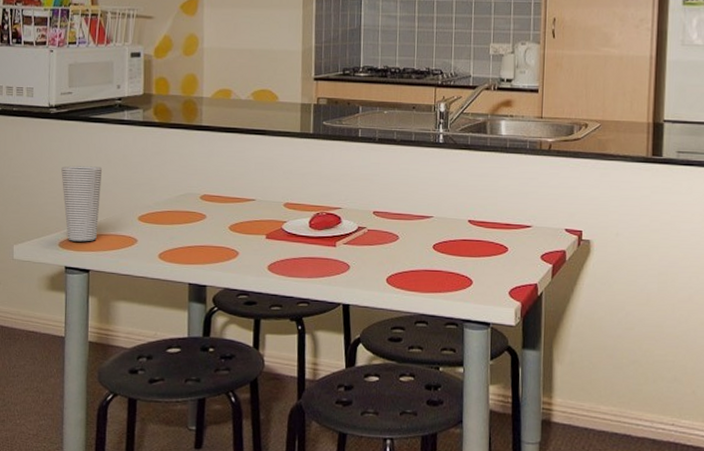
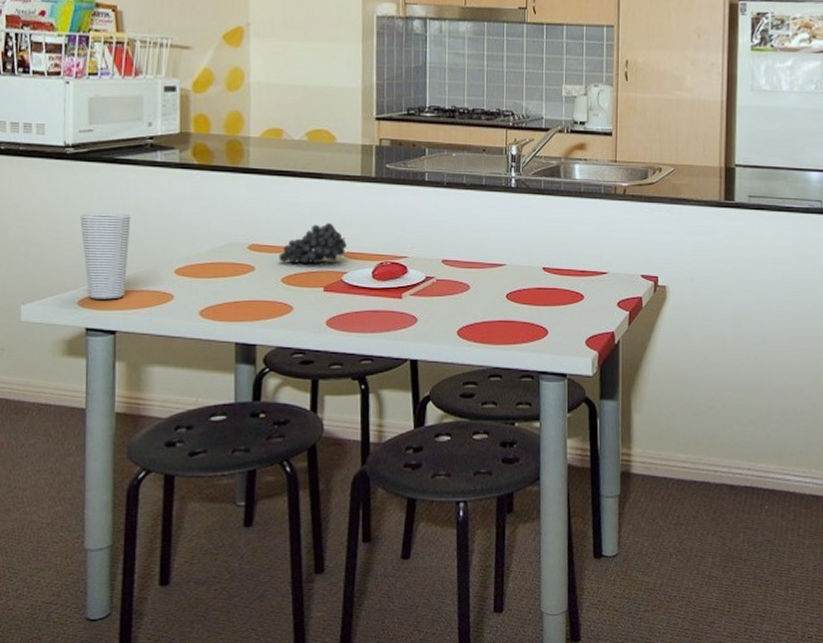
fruit: none [226,176,287,213] -> present [278,223,347,264]

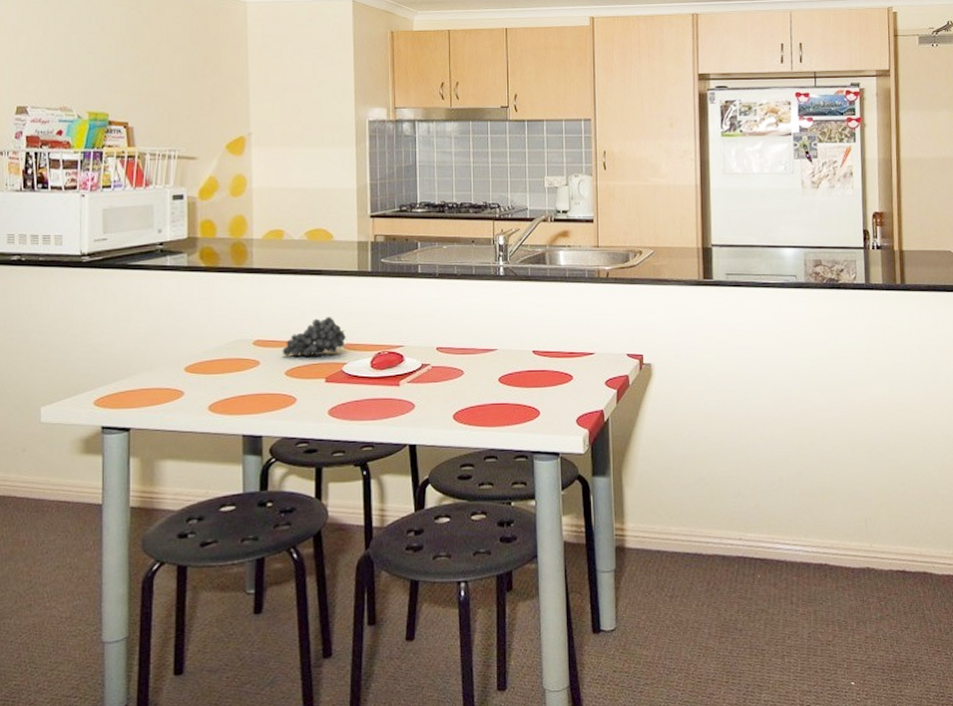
cup: present [80,213,131,299] -> none [96,316,143,399]

